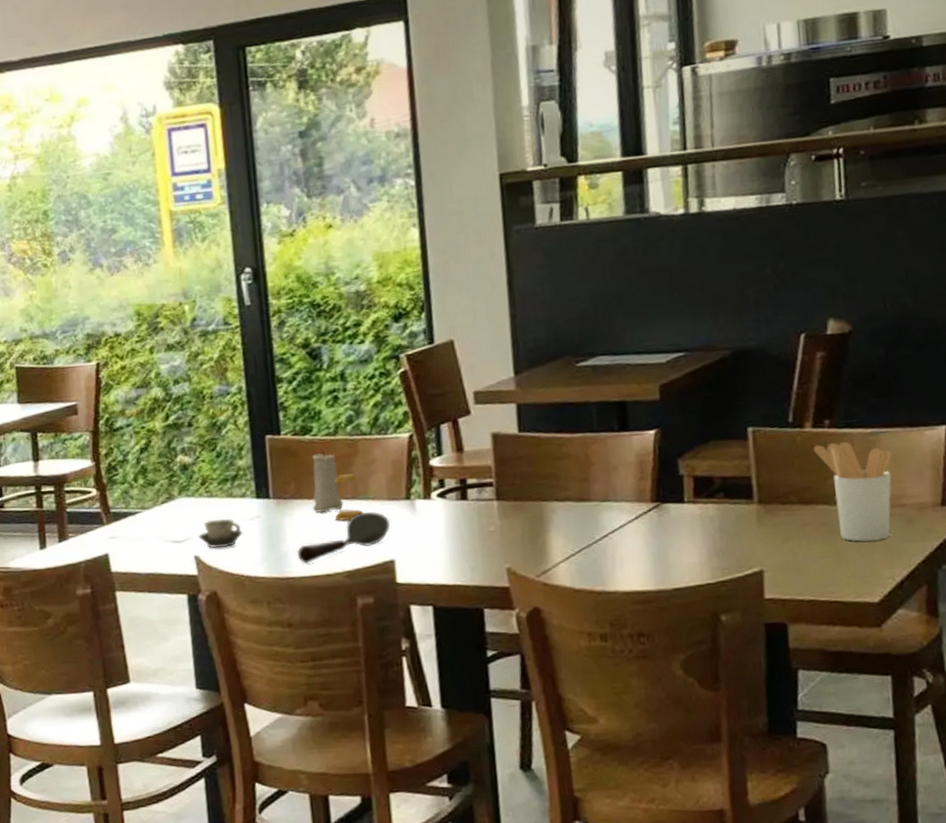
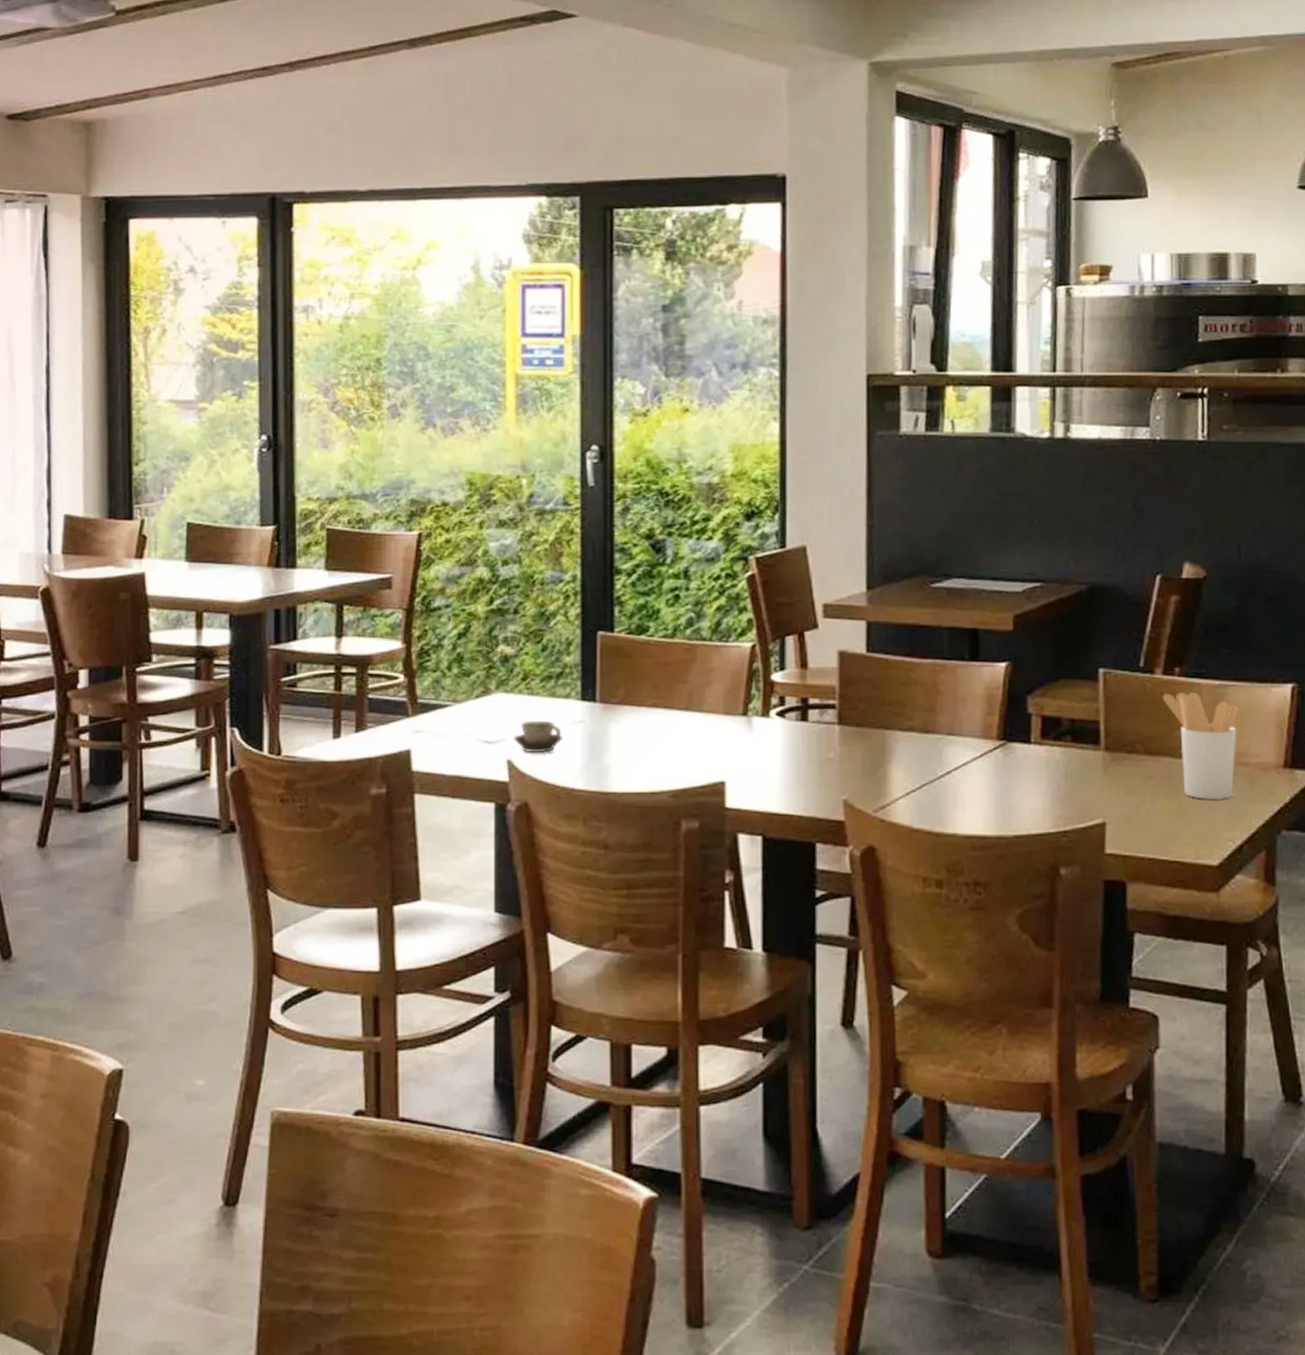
spoon: present [297,512,391,564] -> none [620,726,724,778]
candle: present [312,449,344,513] -> none [641,652,675,722]
salt shaker: present [334,473,363,522] -> none [664,681,696,734]

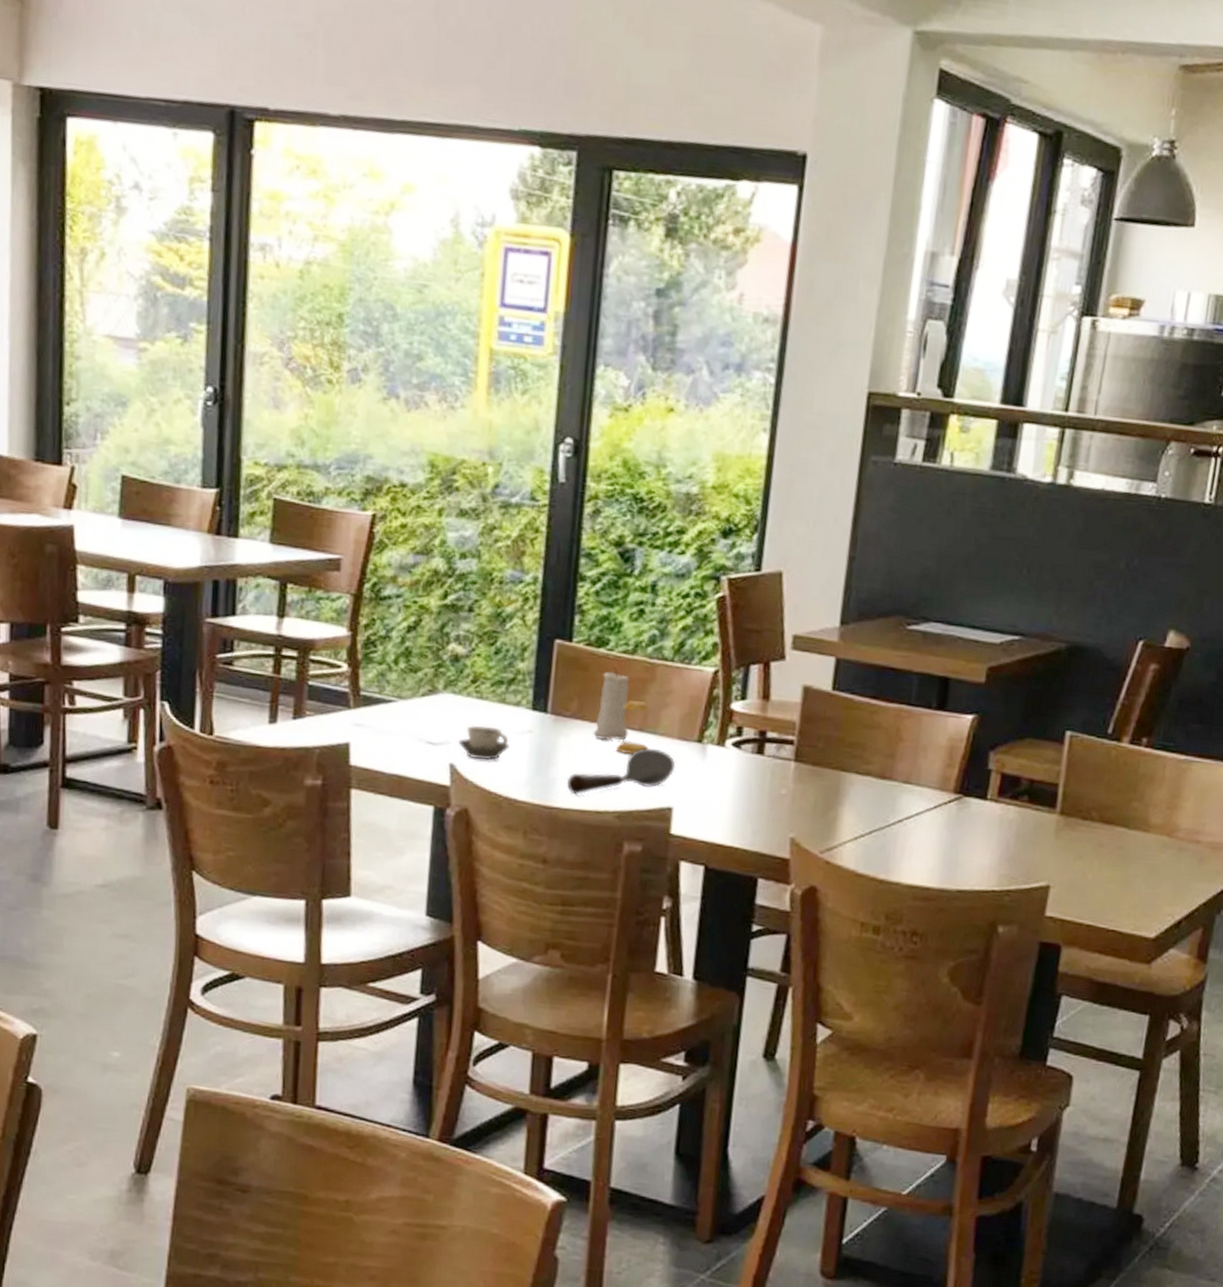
spoon: none [620,726,724,778] -> present [566,748,676,795]
candle: none [641,652,675,722] -> present [593,667,630,740]
salt shaker: none [664,681,696,734] -> present [615,700,652,755]
utensil holder: present [1162,692,1239,801] -> none [1125,763,1200,875]

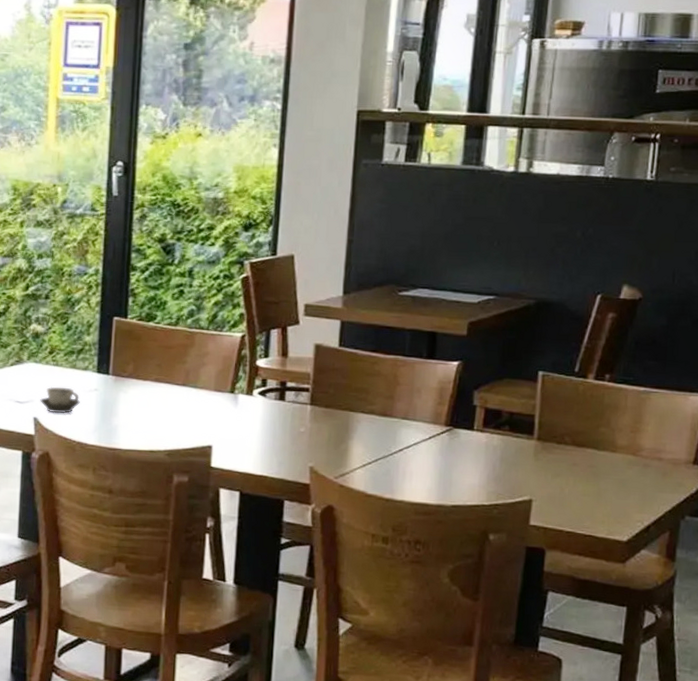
spoon: present [566,748,676,795] -> none [126,399,213,438]
candle: present [593,667,630,740] -> none [146,336,174,394]
salt shaker: present [615,700,652,755] -> none [164,361,192,405]

